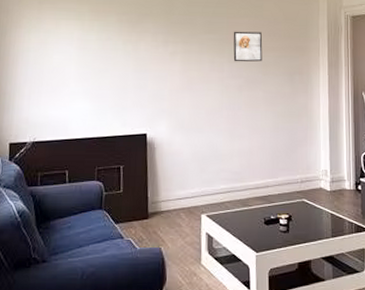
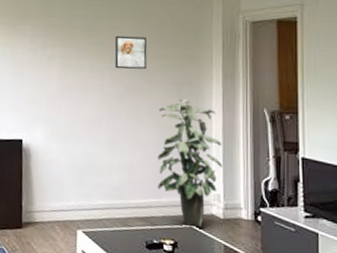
indoor plant: none [273,87,329,201] -> present [157,99,223,228]

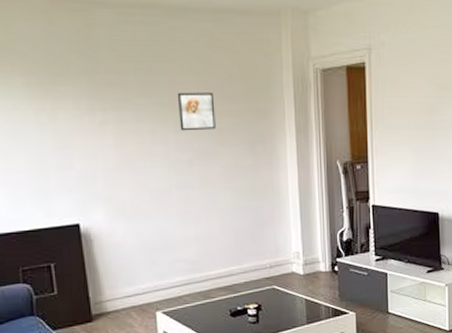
indoor plant: present [157,99,223,228] -> none [233,158,300,288]

